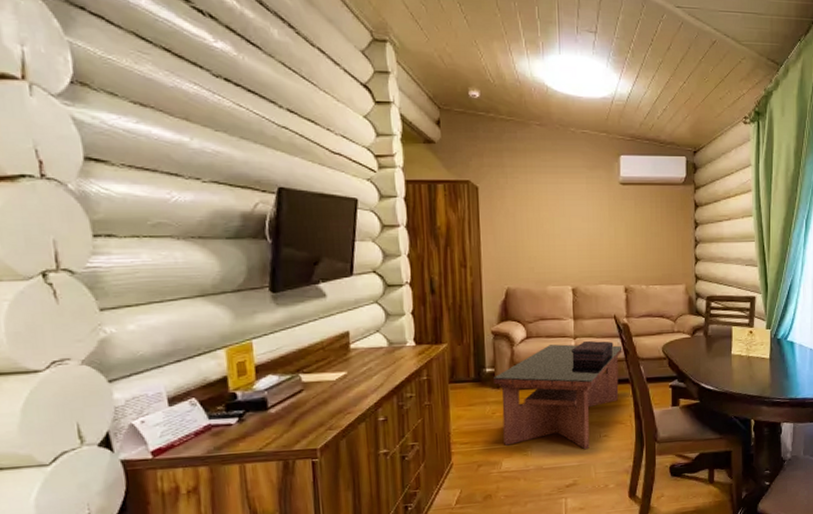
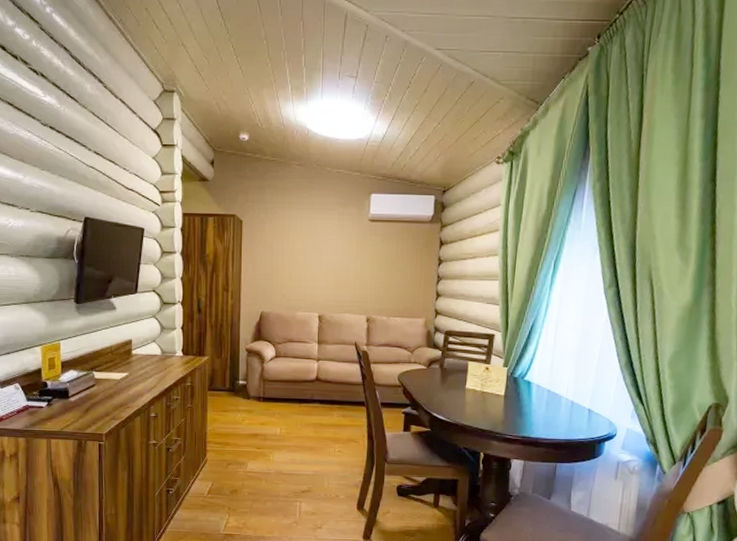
coffee table: present [494,344,623,450] -> none [245,365,361,462]
decorative box: present [572,341,614,363] -> none [314,364,353,385]

